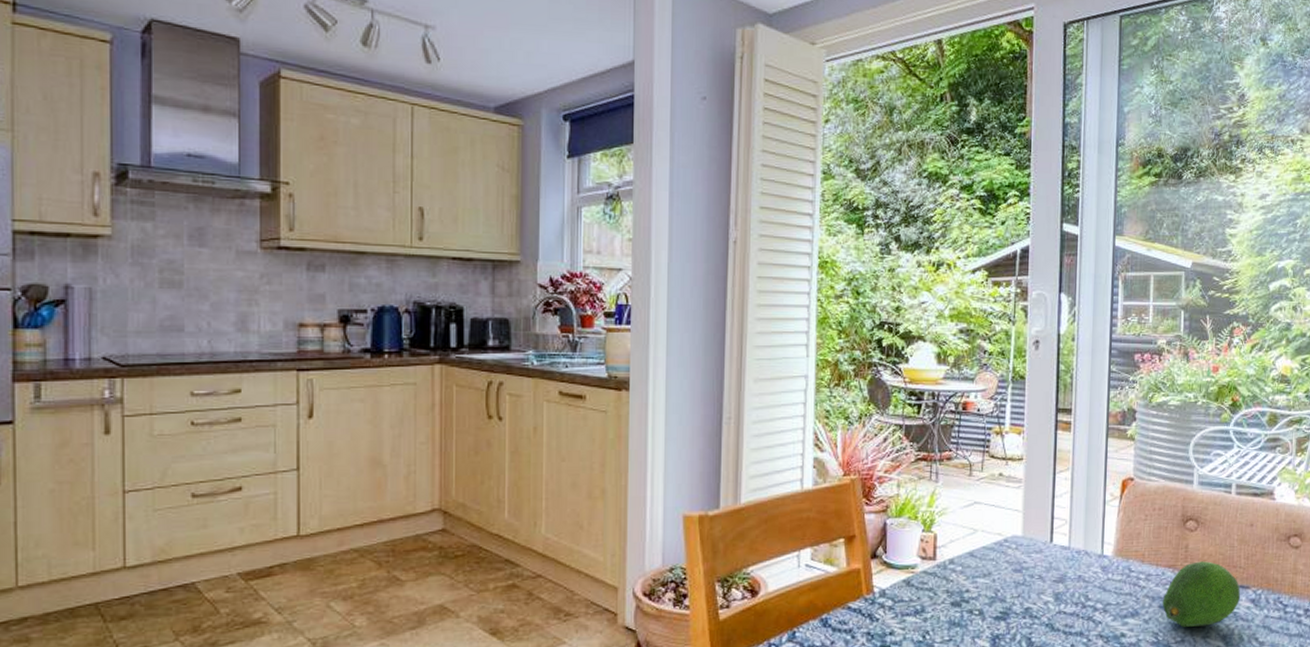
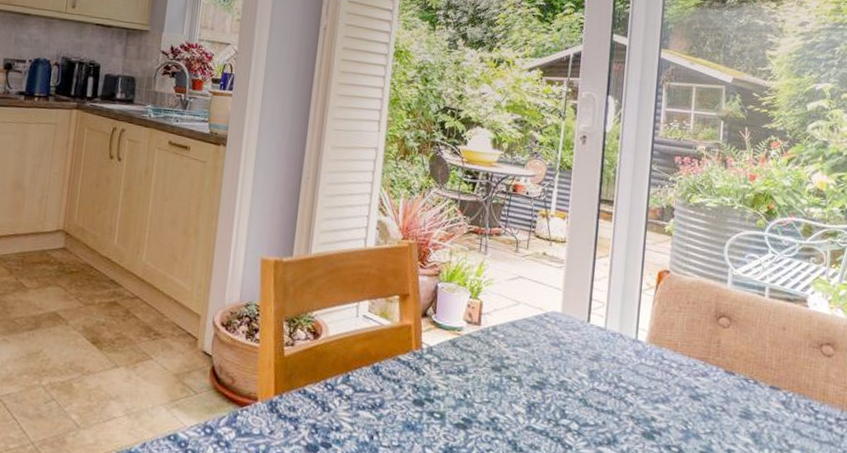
fruit: present [1162,561,1240,627] -> none [692,357,771,422]

